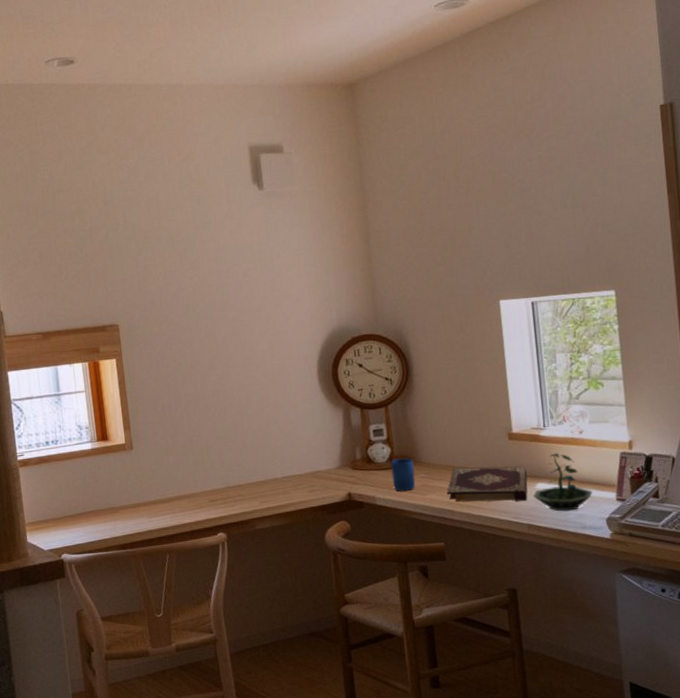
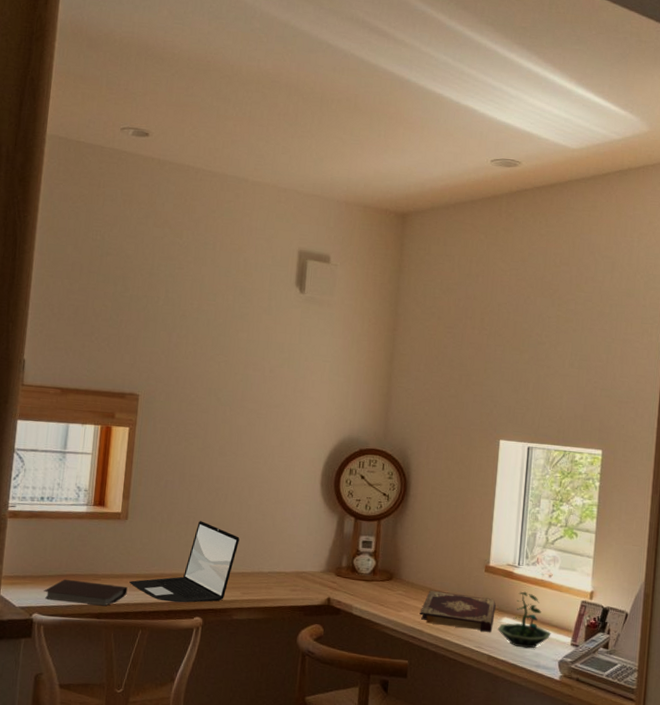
notebook: none [67,514,148,539] -> present [44,579,128,606]
laptop: none [147,438,248,523] -> present [129,521,240,603]
mug: present [390,458,416,492] -> none [371,572,395,606]

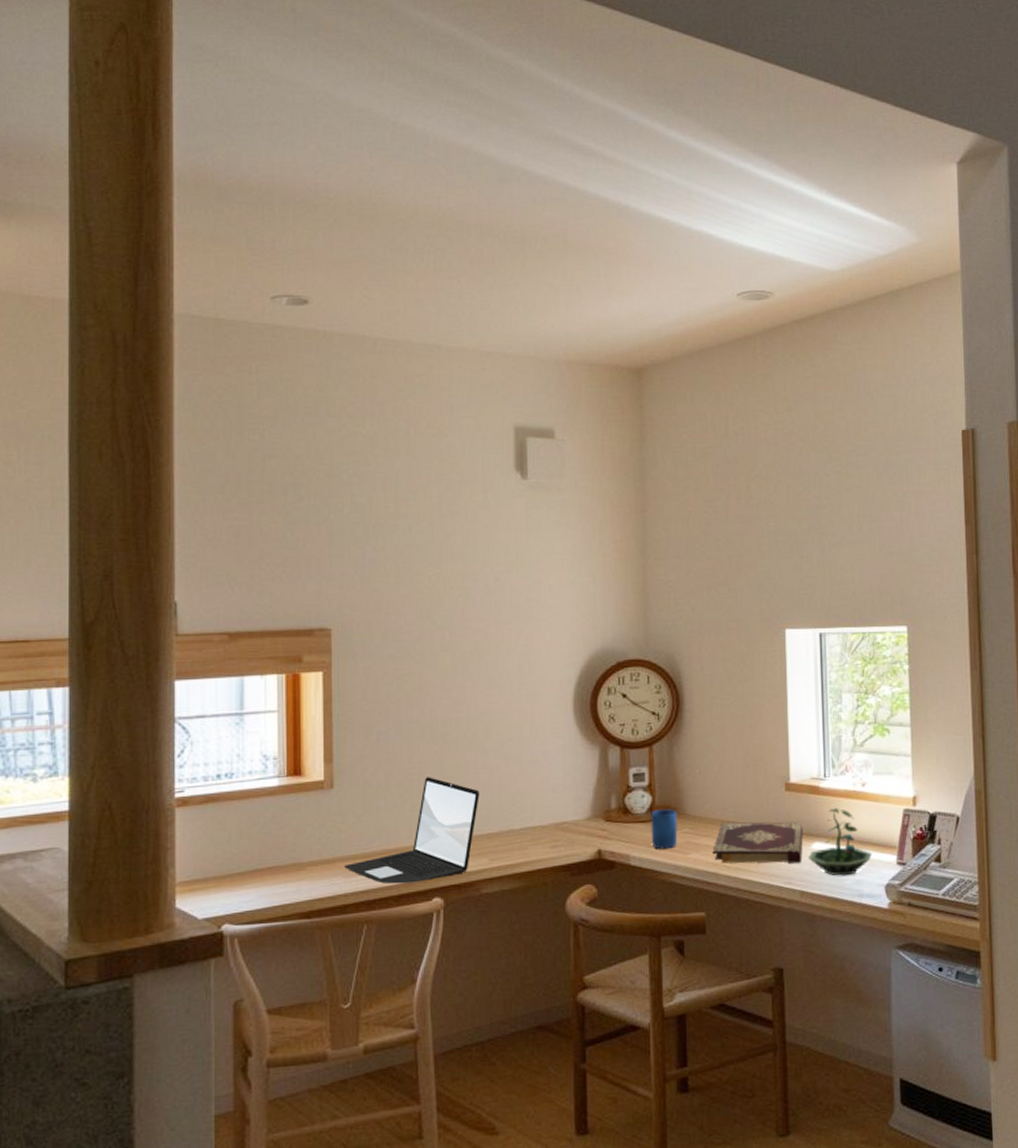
notebook: present [44,579,128,606] -> none [233,872,343,904]
mug: none [371,572,395,606] -> present [651,809,678,850]

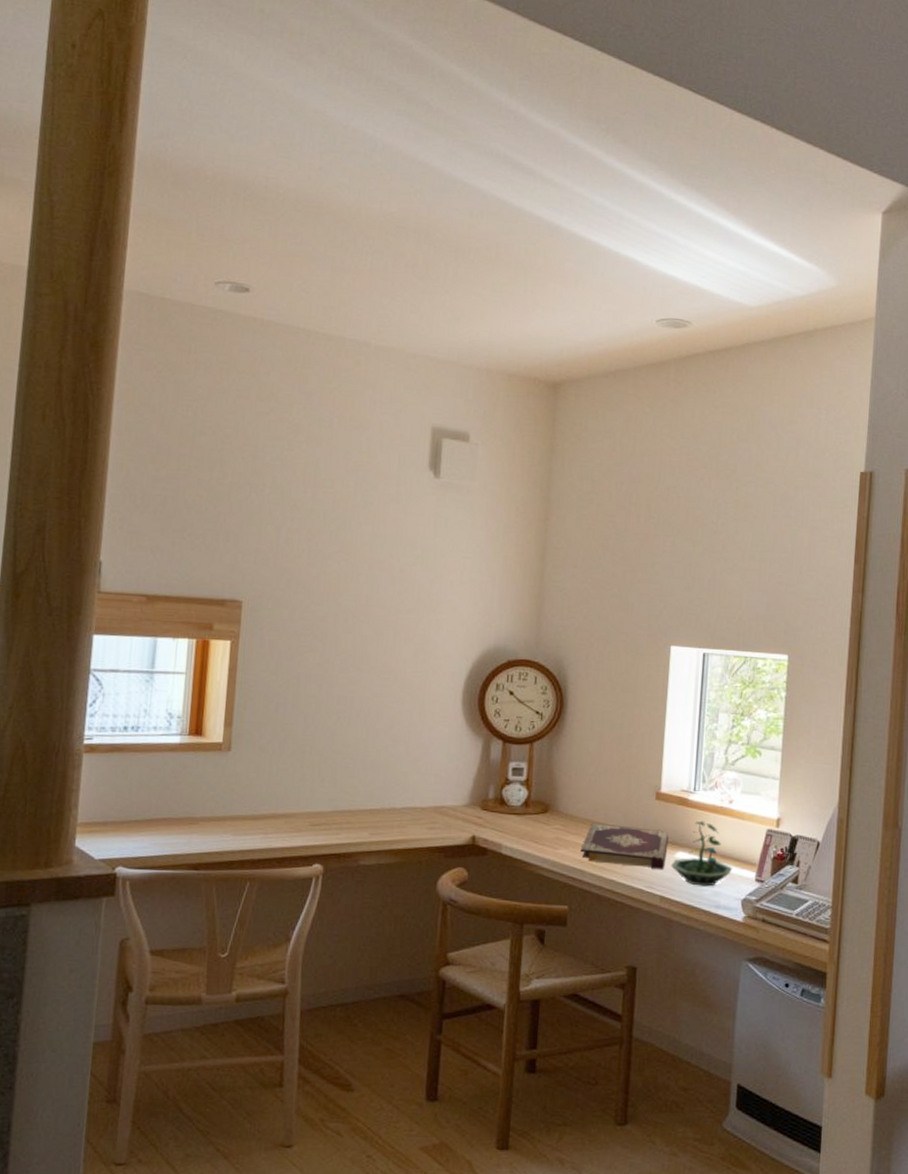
laptop: present [344,777,480,885] -> none [234,750,366,848]
mug: present [651,809,678,850] -> none [523,804,551,843]

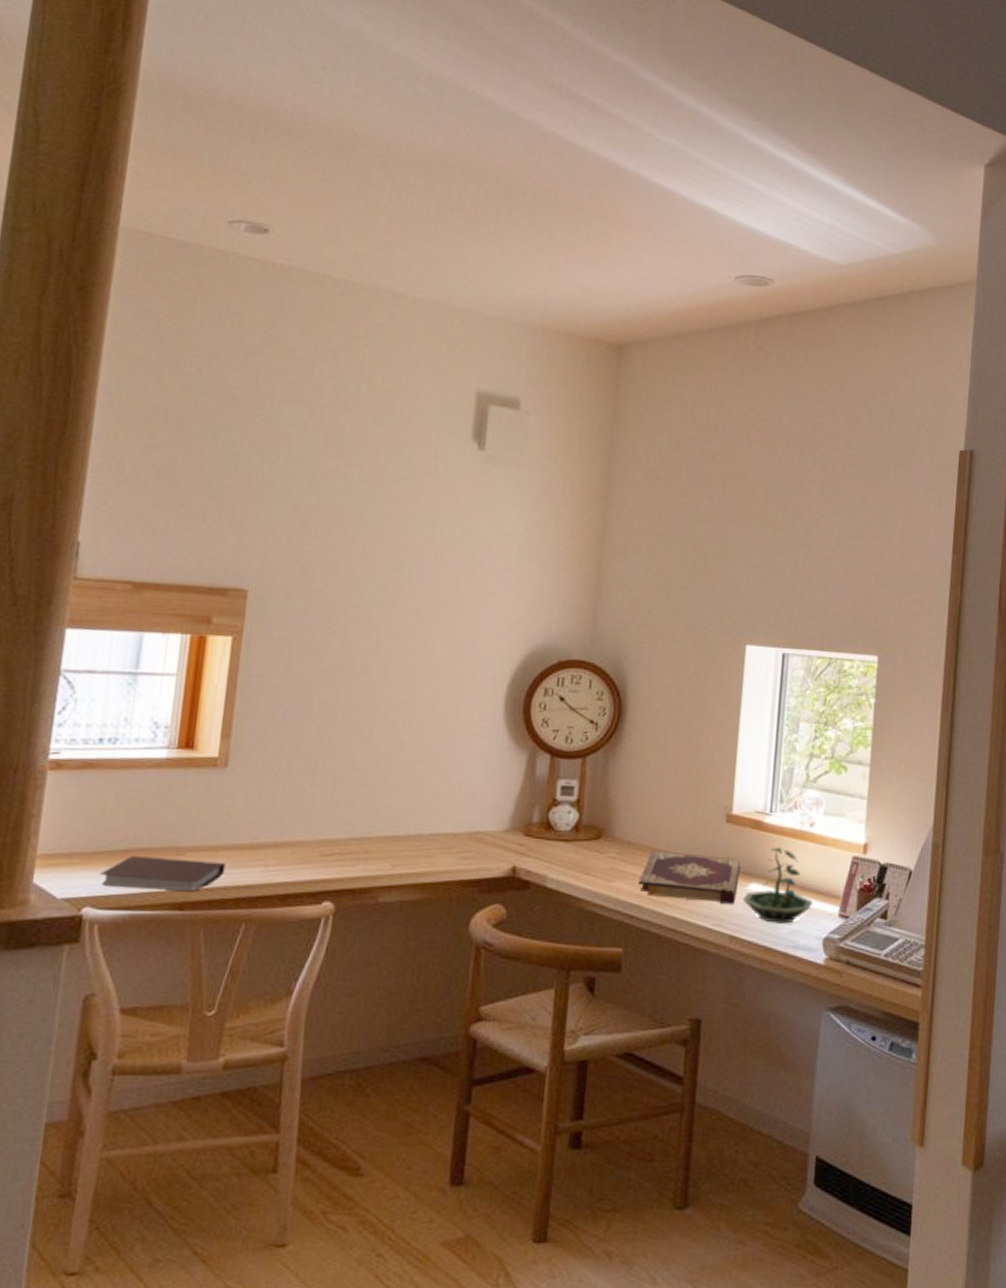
notebook: none [129,824,232,854] -> present [100,855,226,891]

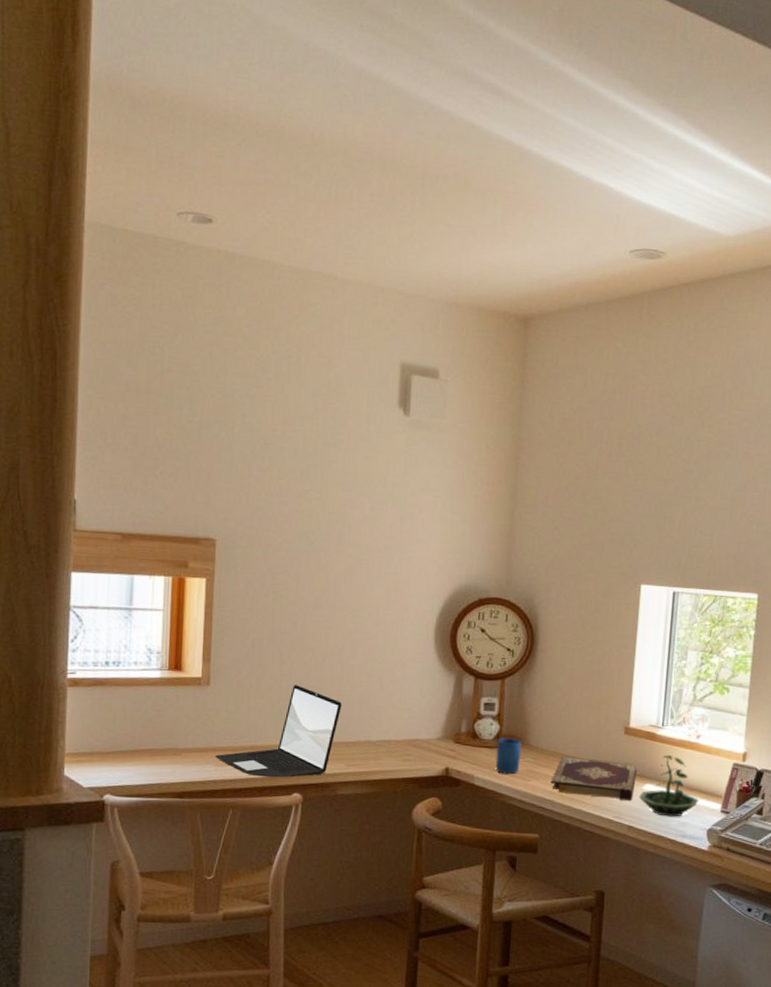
notebook: present [100,855,226,891] -> none [115,754,214,783]
laptop: none [228,766,390,883] -> present [215,685,342,778]
mug: none [572,828,605,874] -> present [495,738,522,775]

